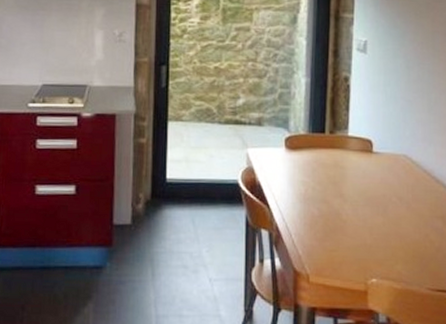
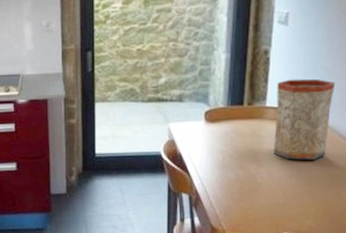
vase: none [358,108,416,198] -> present [273,78,335,161]

